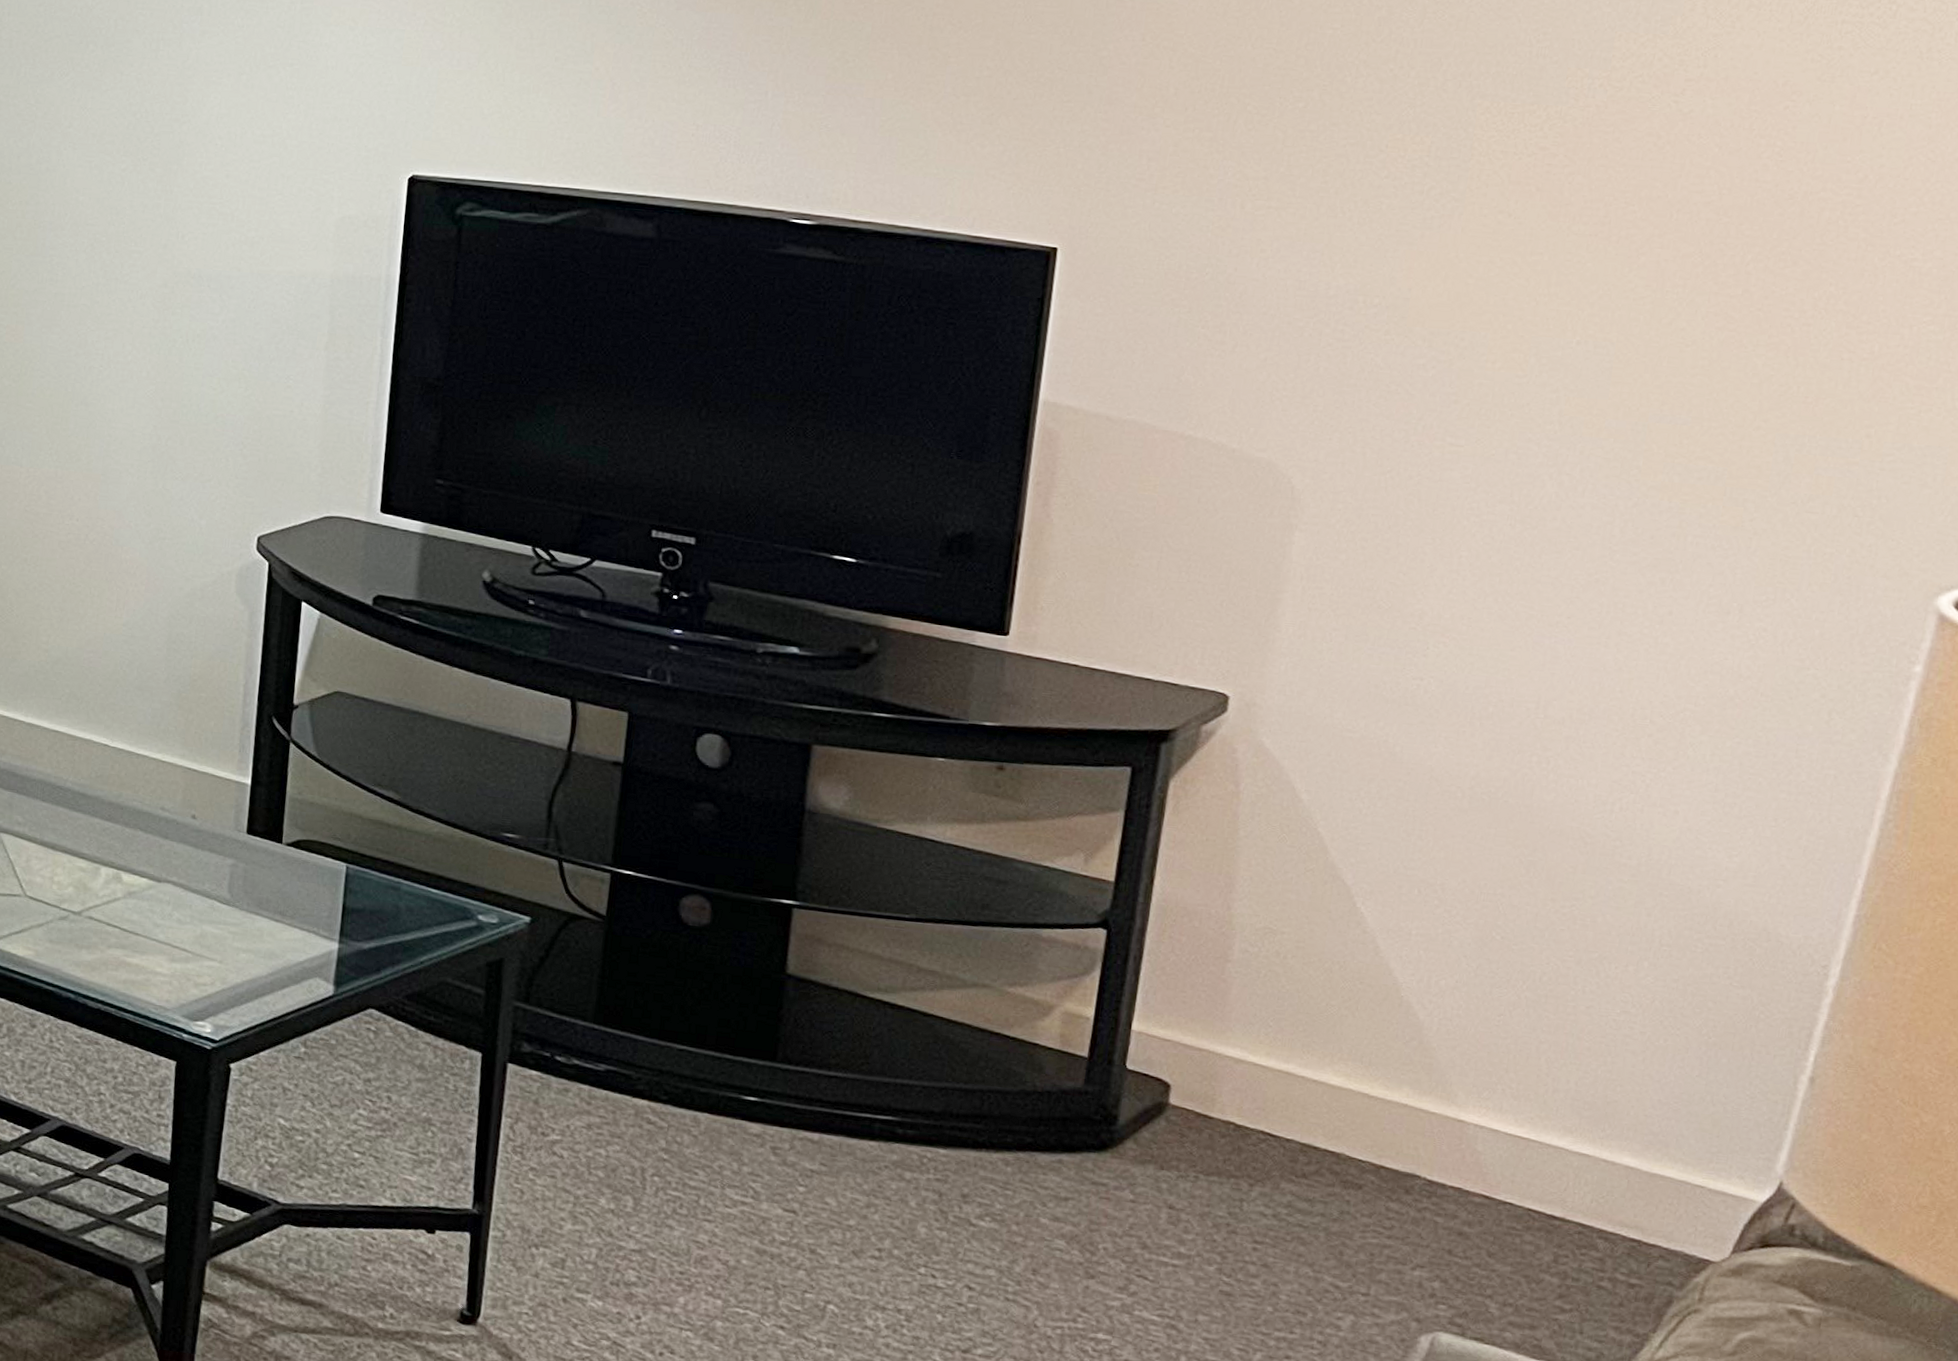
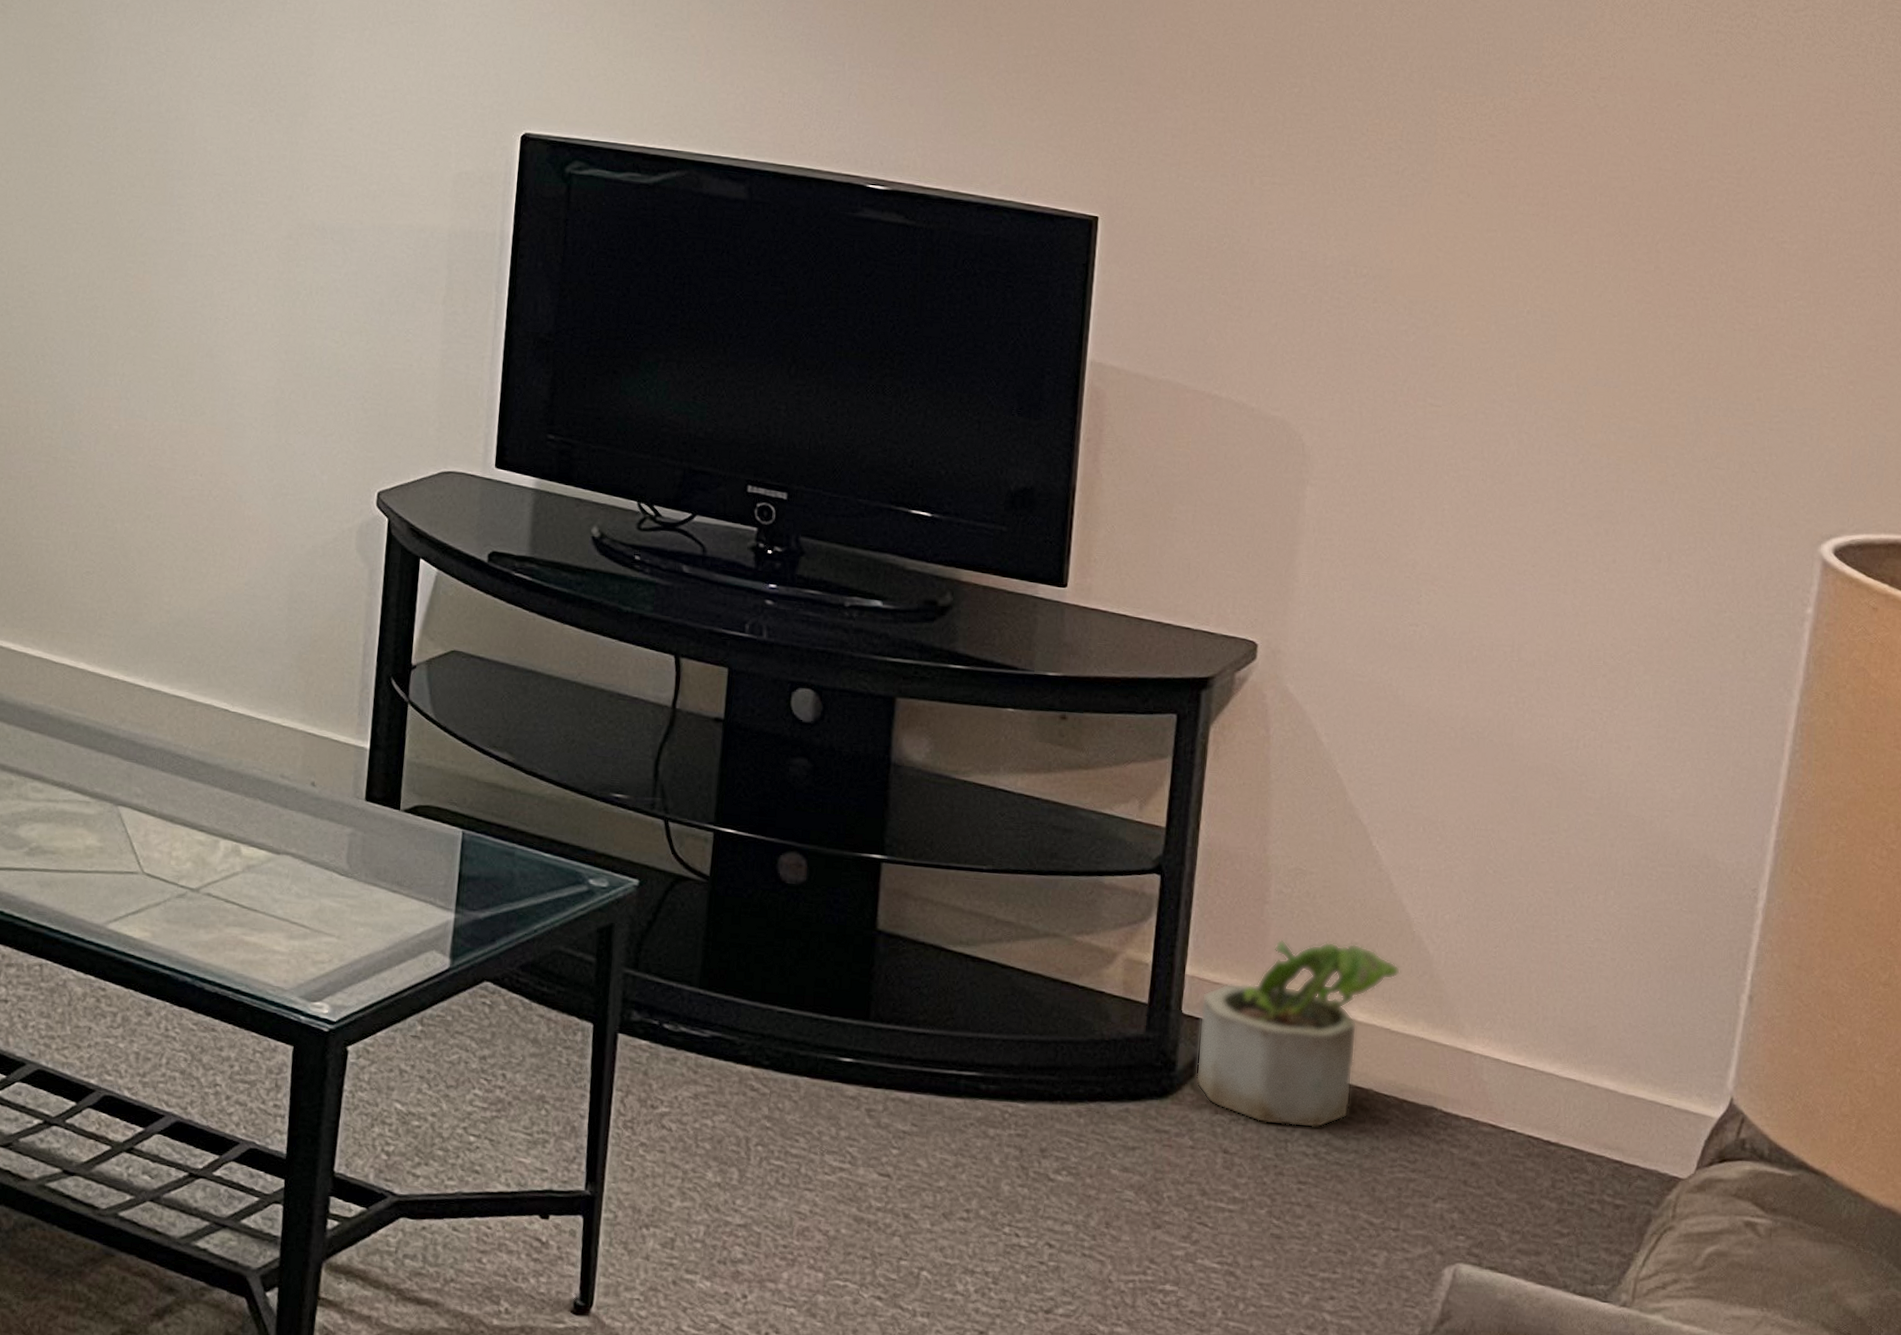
potted plant: none [1139,999,1384,1189] -> present [1195,939,1400,1128]

